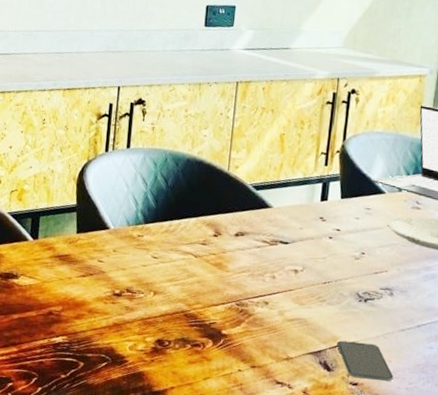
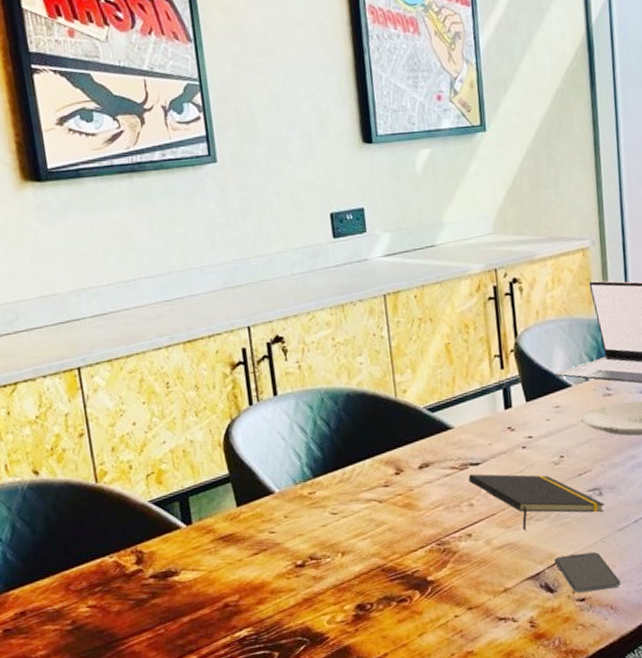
notepad: none [275,251,393,311] -> present [468,474,605,530]

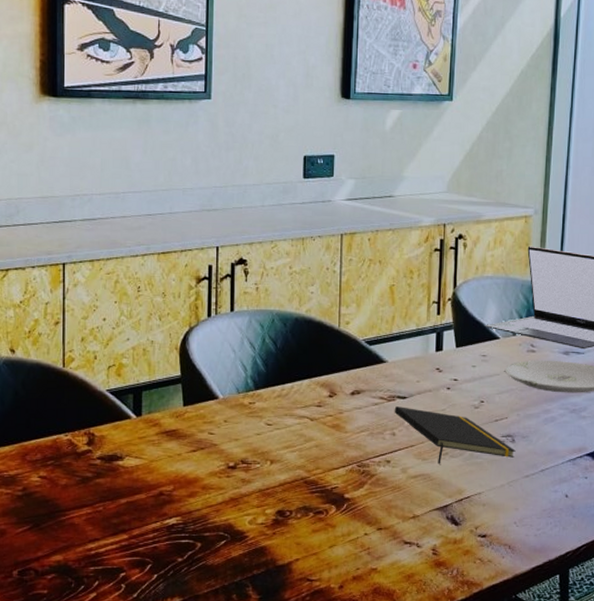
smartphone: present [554,551,621,593] -> none [463,493,521,530]

